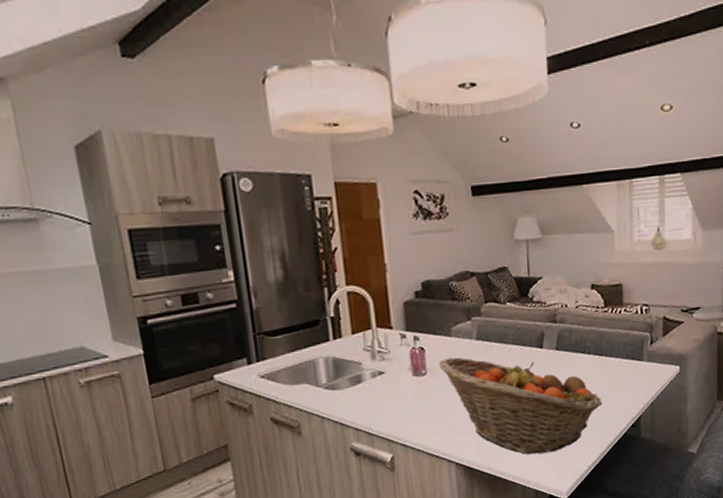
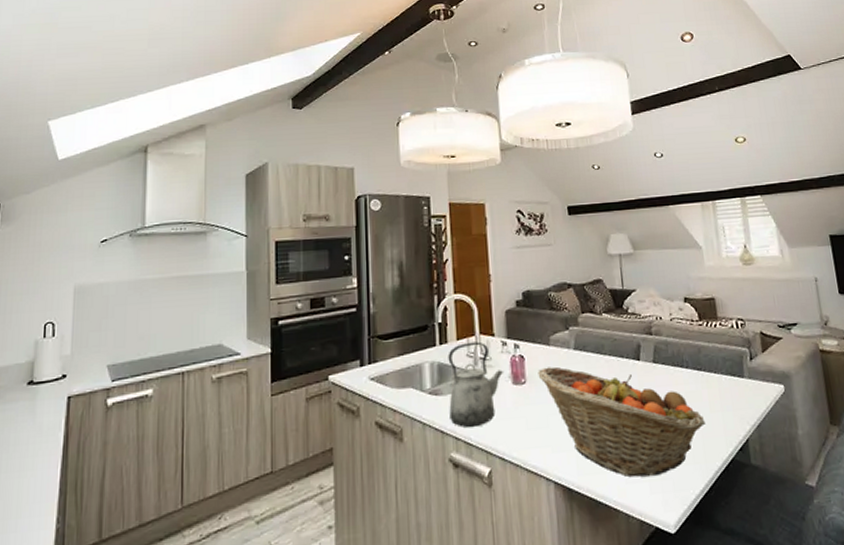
kettle: none [343,335,404,419] -> present [448,341,504,428]

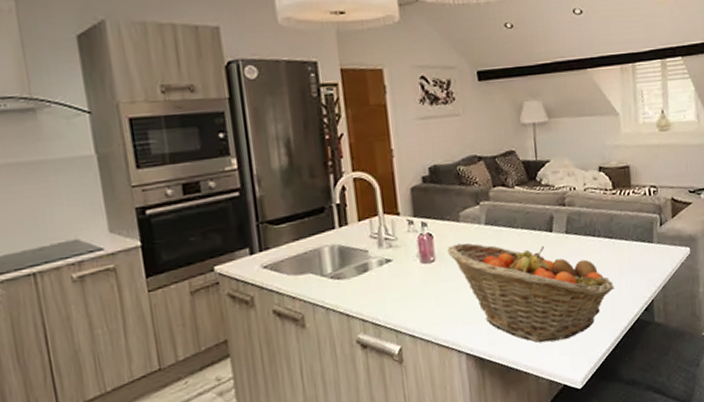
kettle: present [448,341,504,428] -> none [349,221,412,309]

